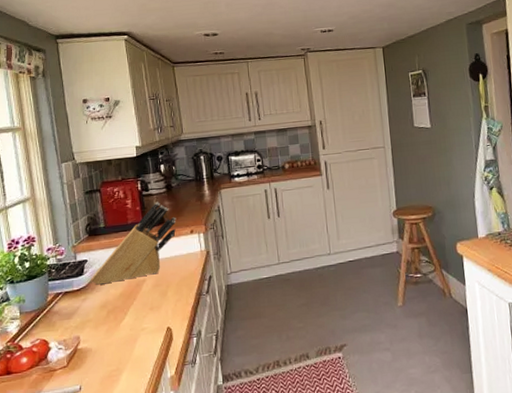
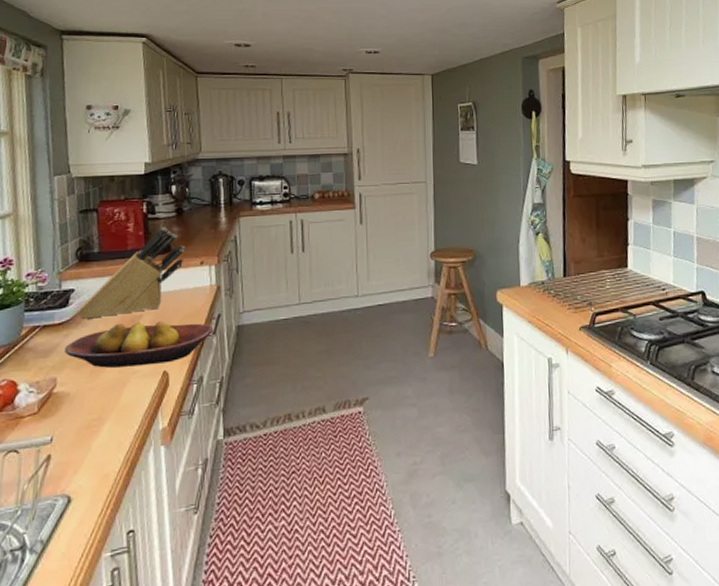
fruit bowl: none [84,284,207,327] -> present [65,321,214,368]

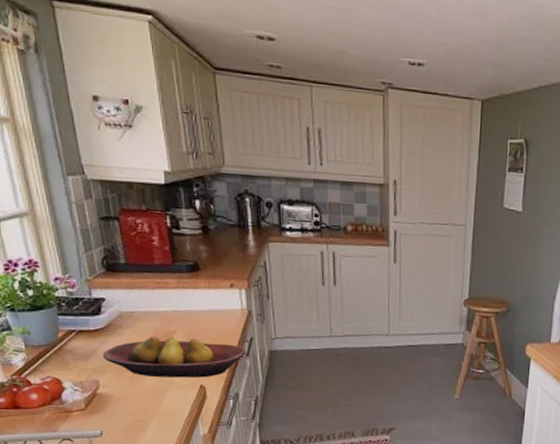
knife block: present [76,226,185,319] -> none [110,243,214,329]

